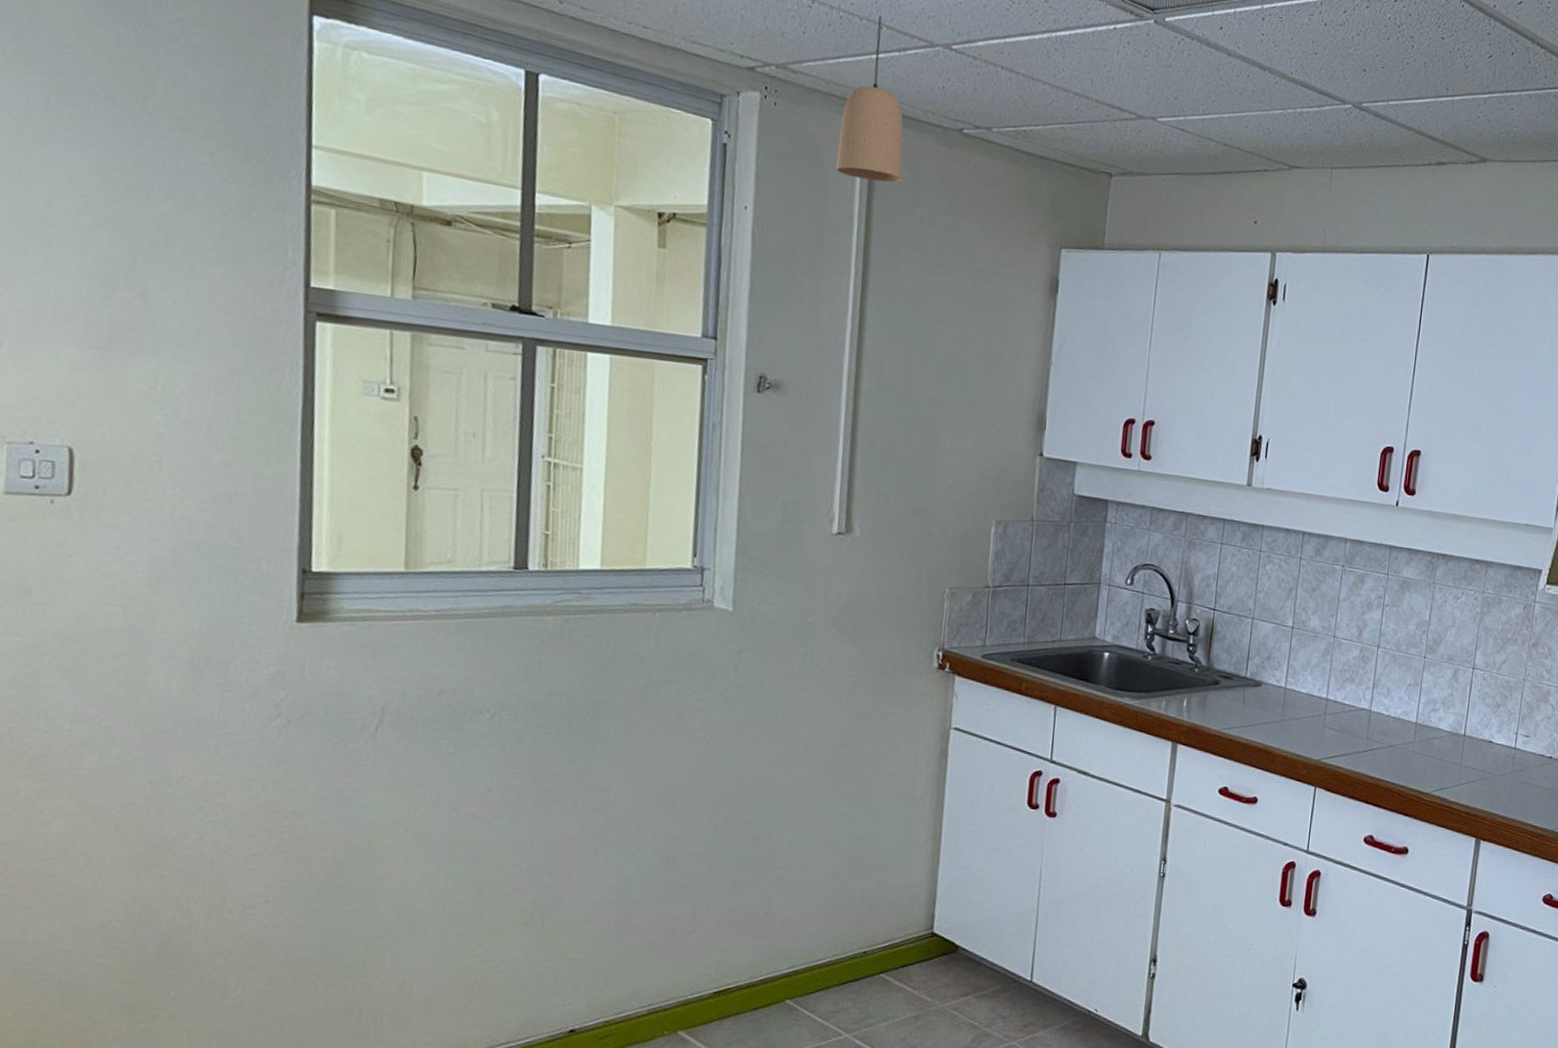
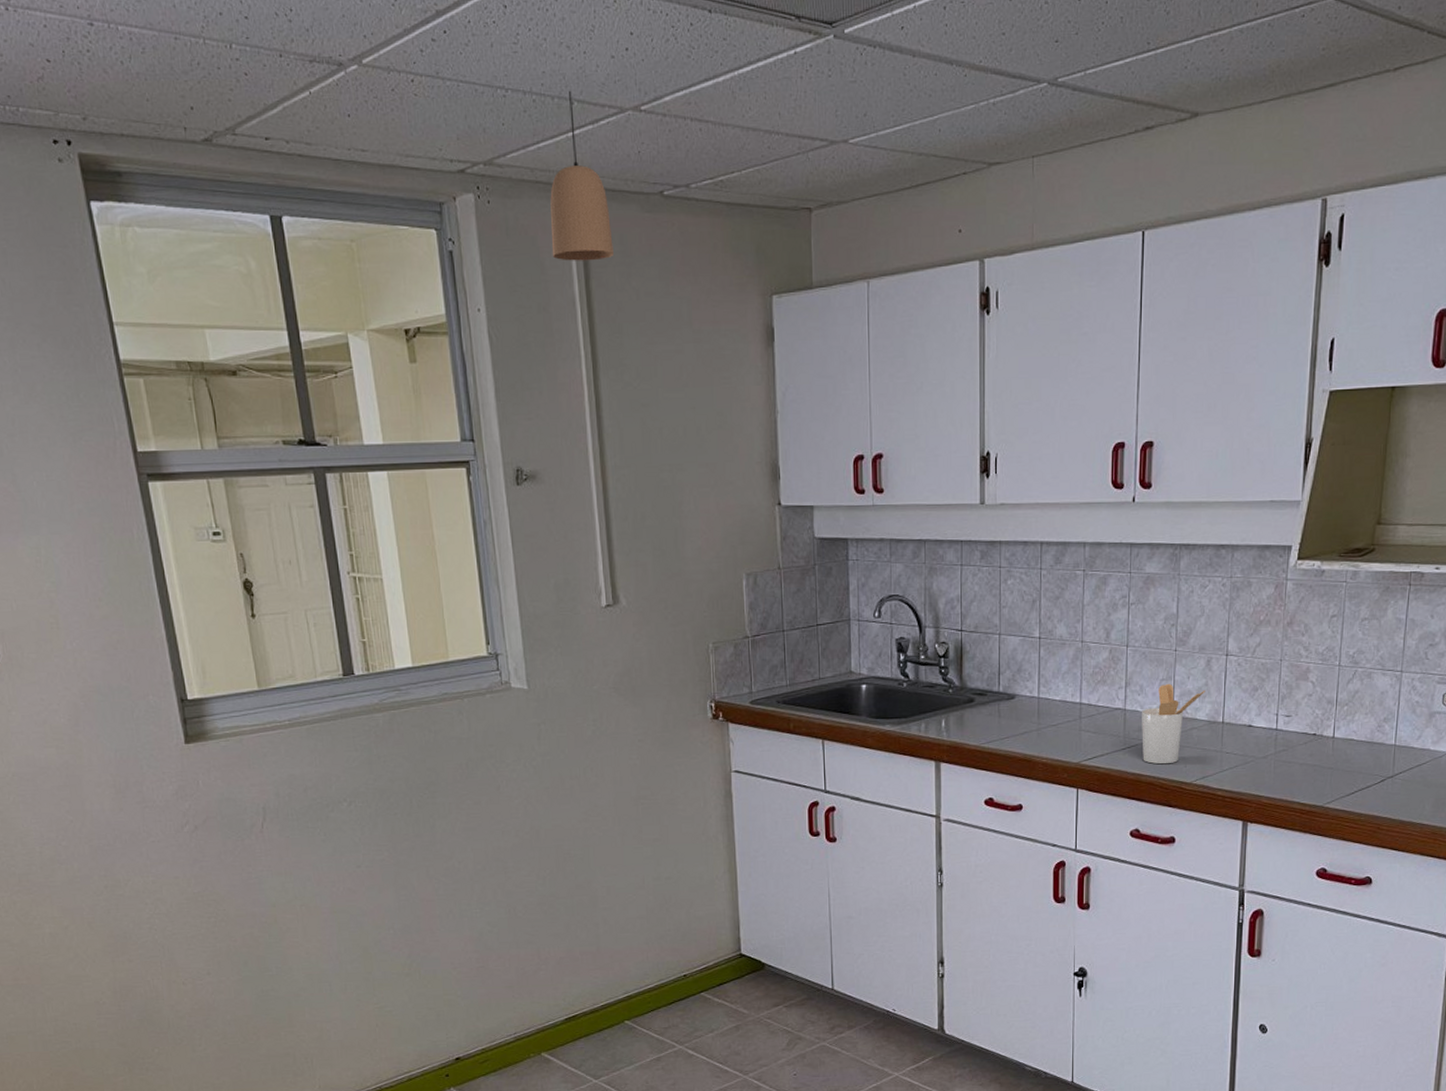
utensil holder: none [1383,689,1450,772] -> present [1142,683,1205,765]

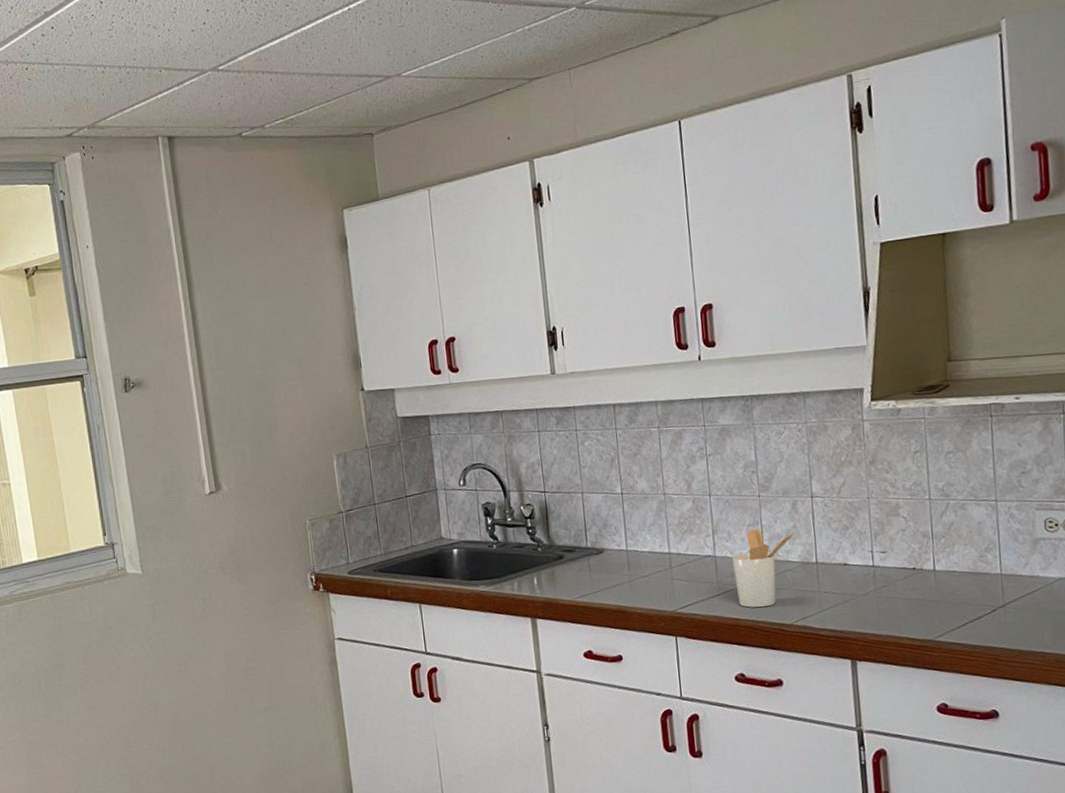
pendant light: present [550,90,614,261] -> none [144,61,201,199]

